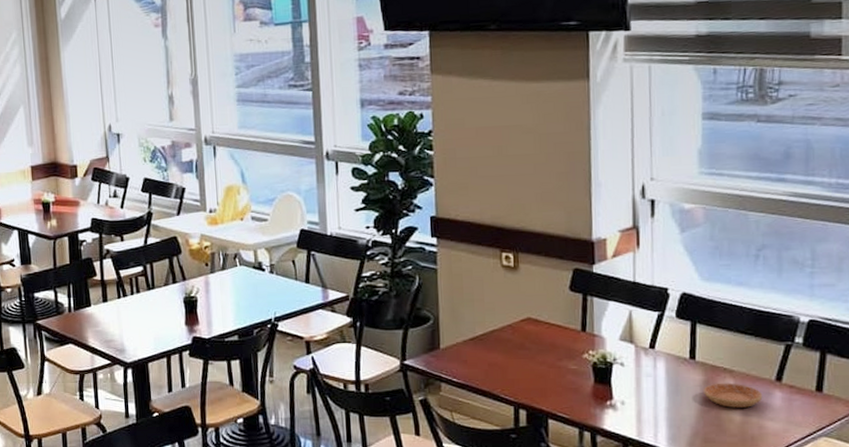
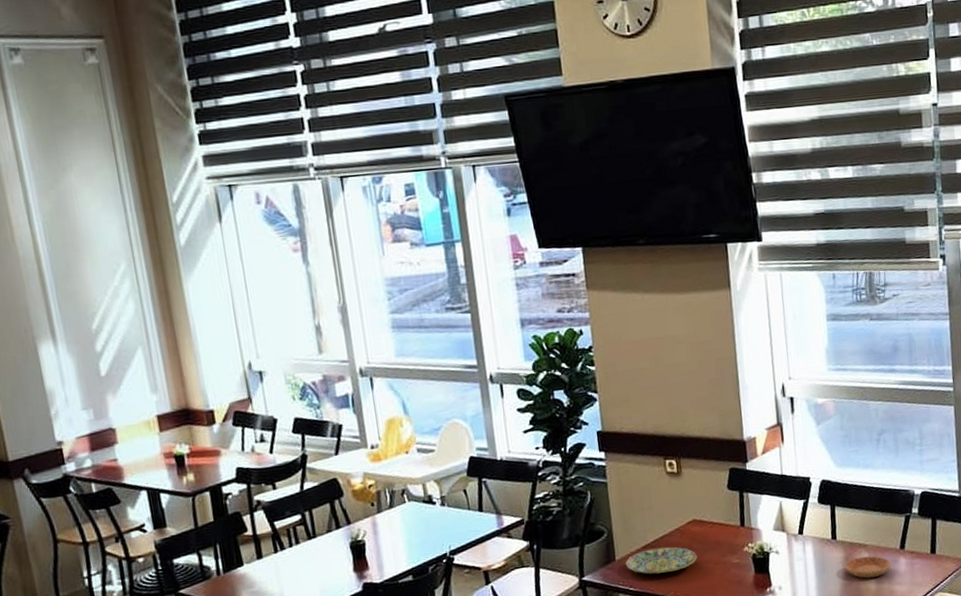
plate: none [450,342,530,368] -> present [625,547,698,574]

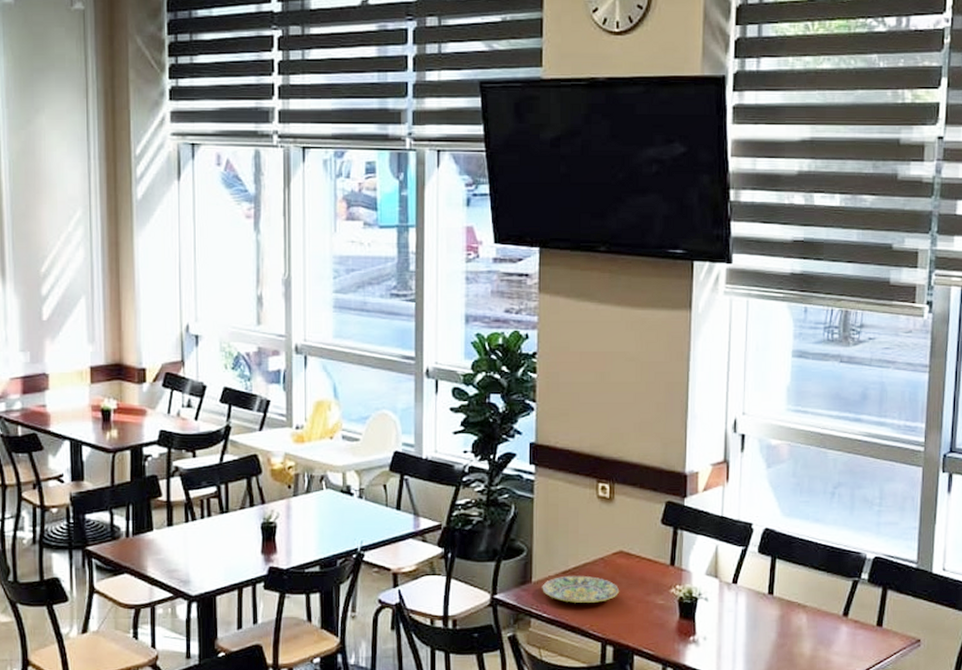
saucer: present [845,556,891,579] -> none [779,618,831,642]

